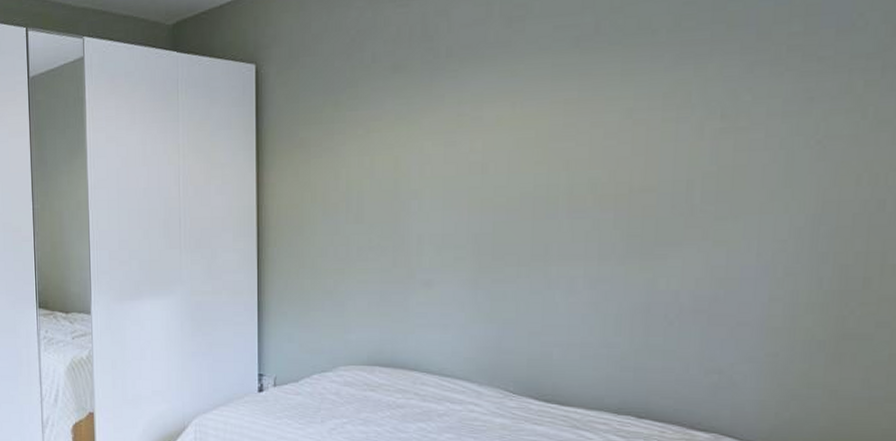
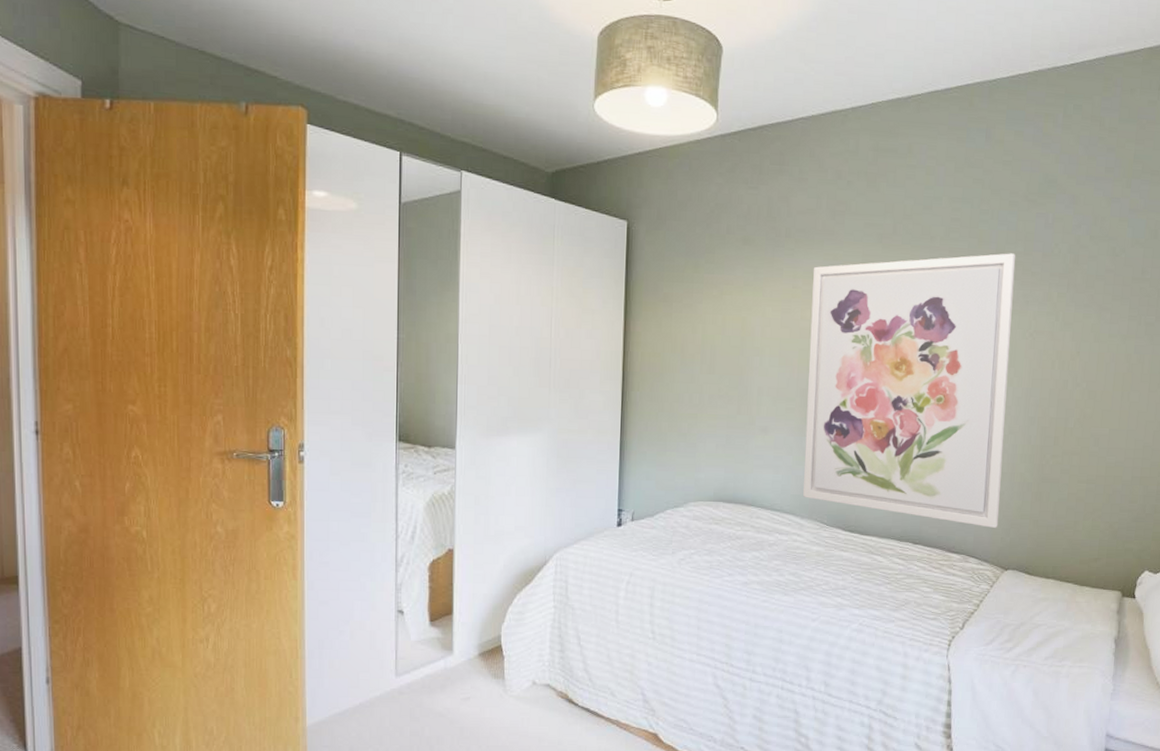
wall art: none [480,35,791,400] -> present [803,253,1016,528]

